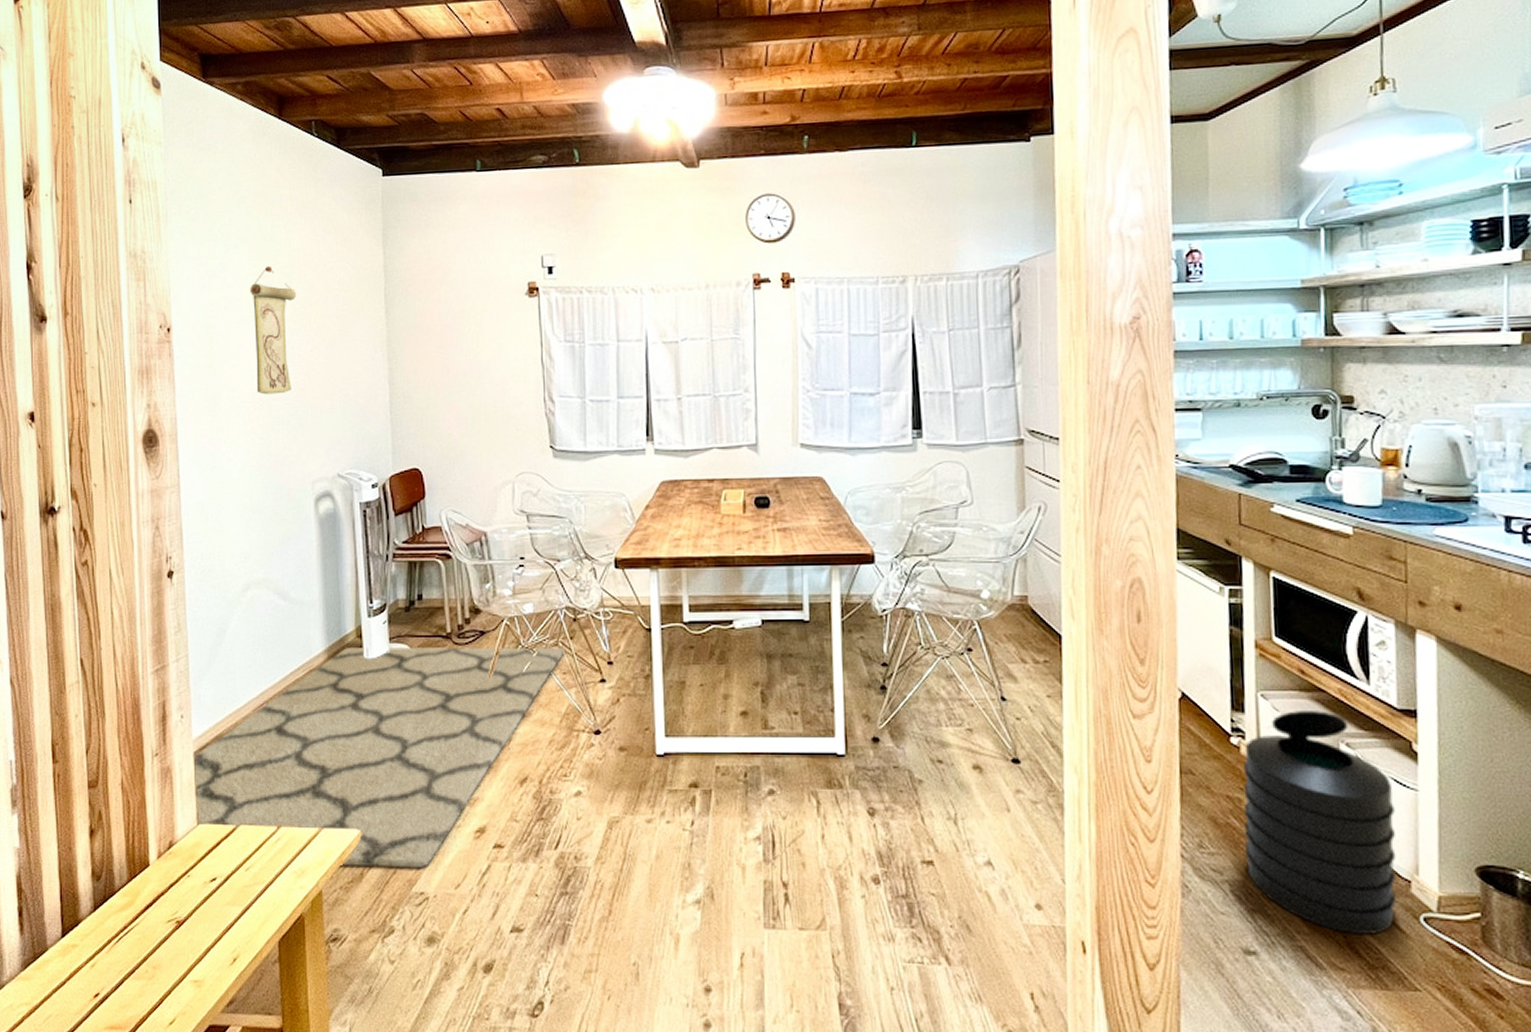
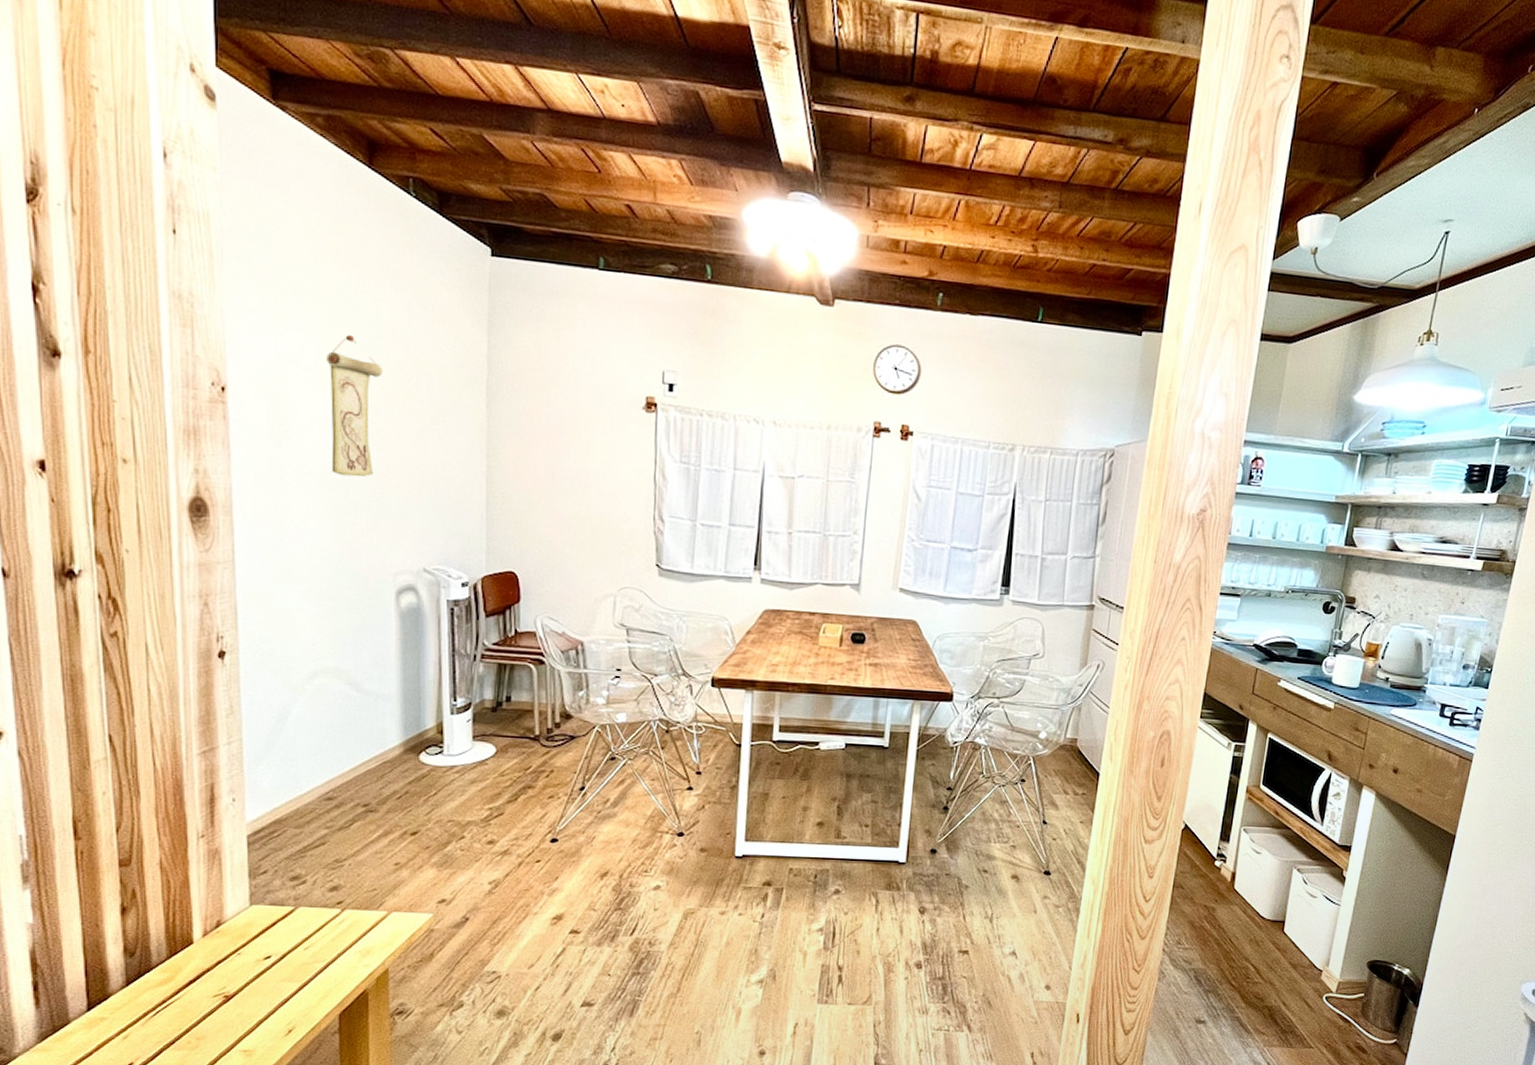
rug: present [193,647,565,869] -> none [246,743,655,951]
trash can: present [1243,711,1396,936] -> none [1209,843,1323,1009]

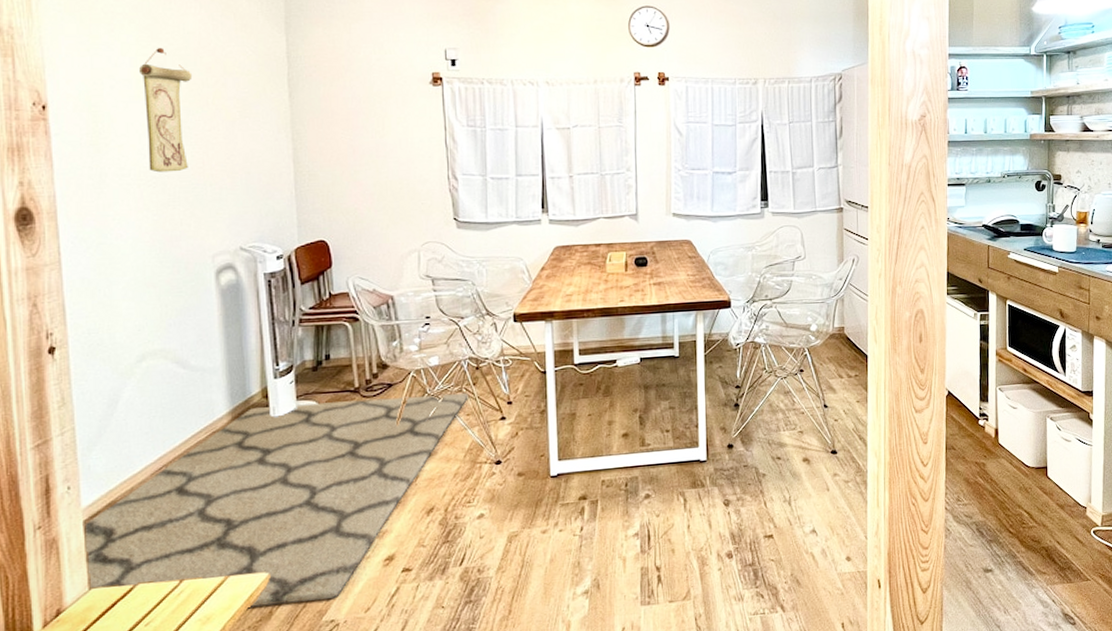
rug: none [246,743,655,951] -> present [83,392,468,607]

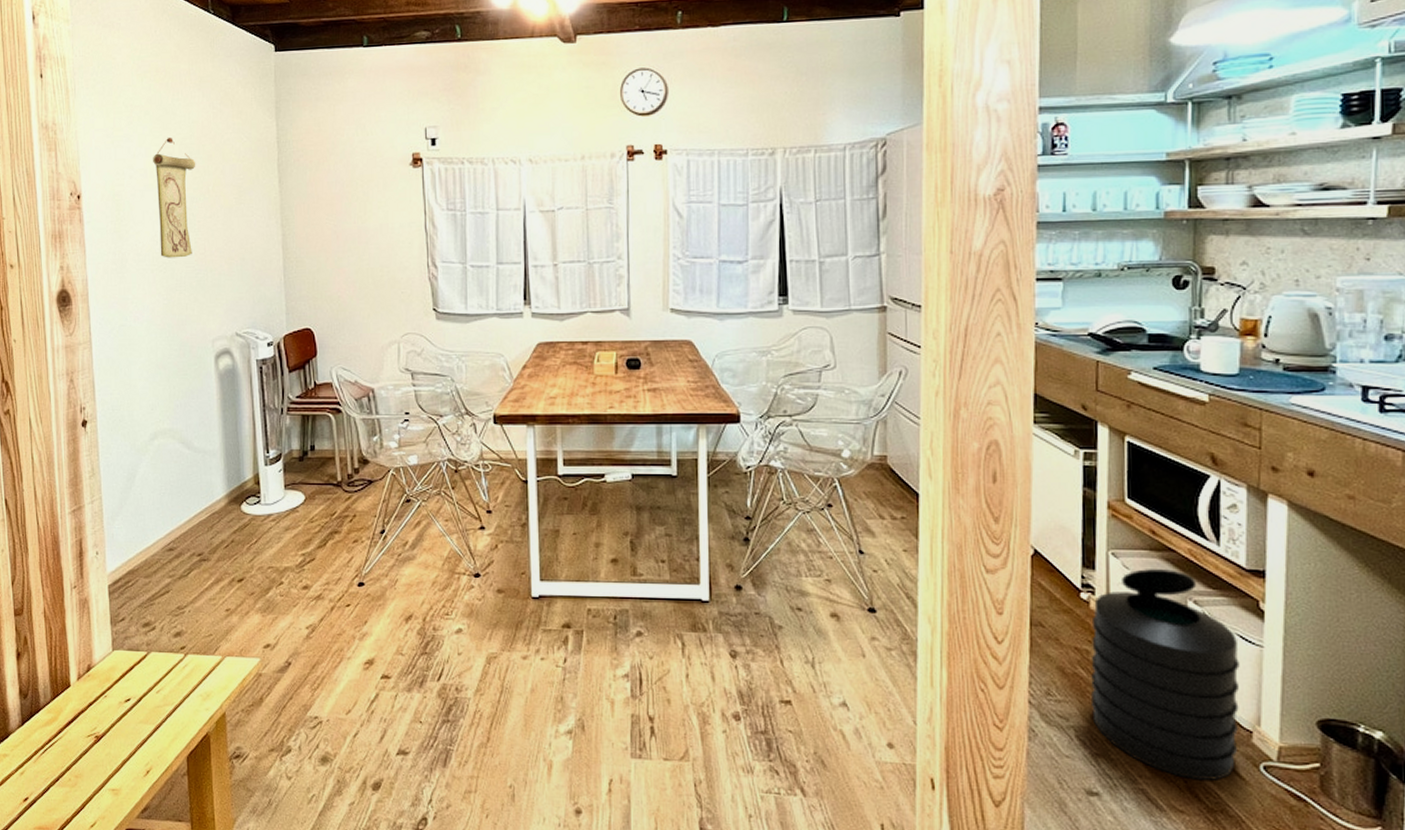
rug: present [83,392,468,607] -> none [108,493,447,695]
trash can: none [986,396,1078,549] -> present [1091,569,1240,781]

